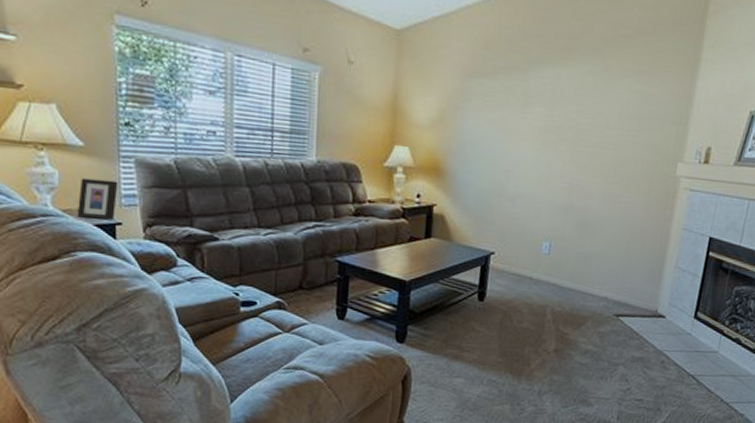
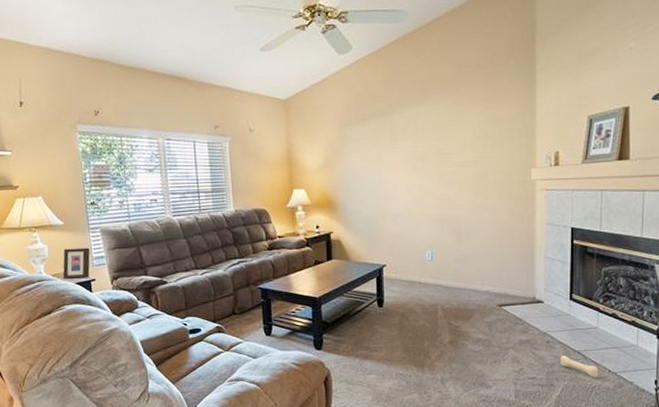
dog toy: none [672,378,711,406] -> present [560,355,599,378]

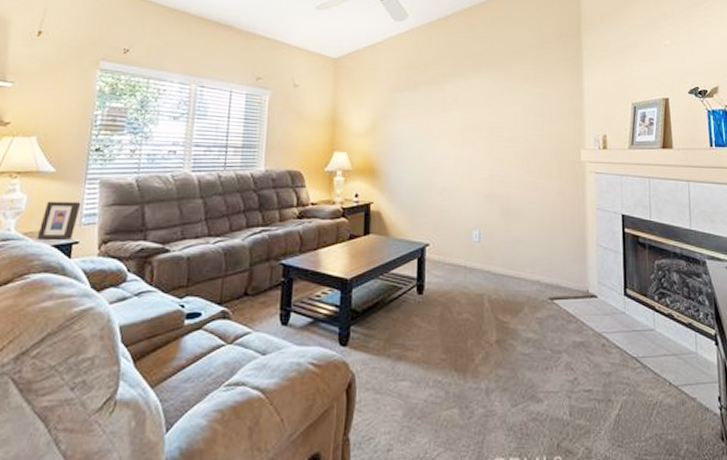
dog toy: present [560,355,599,378] -> none [617,363,659,392]

